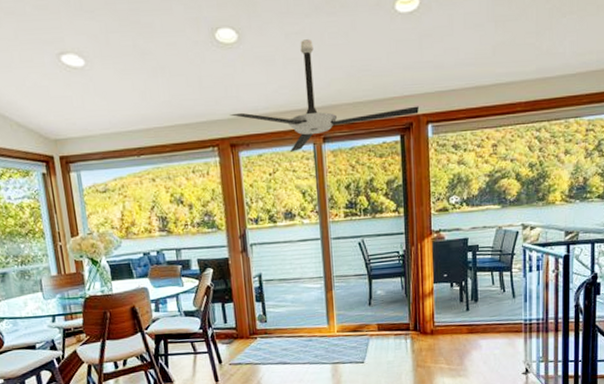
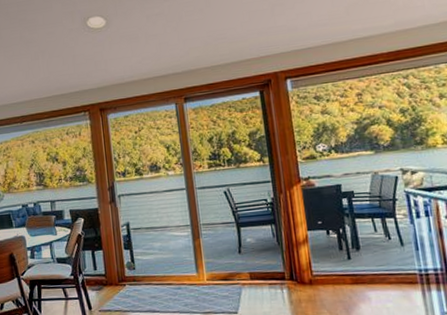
ceiling fan: present [230,39,419,152] -> none [99,18,276,112]

